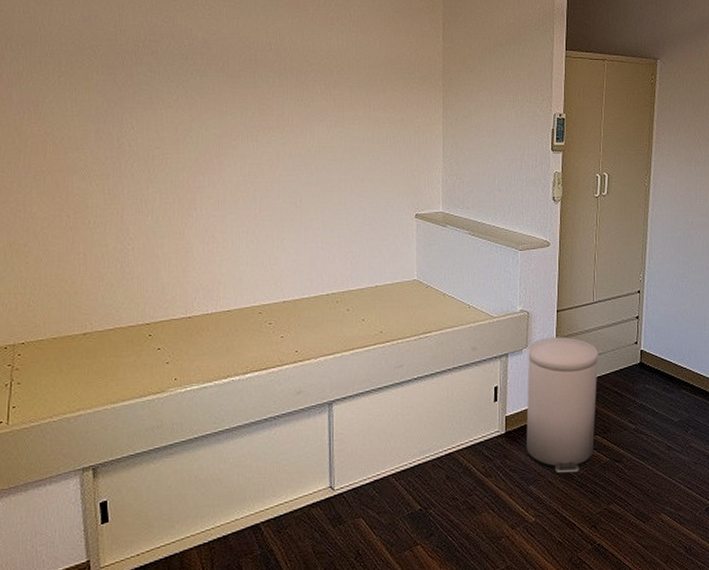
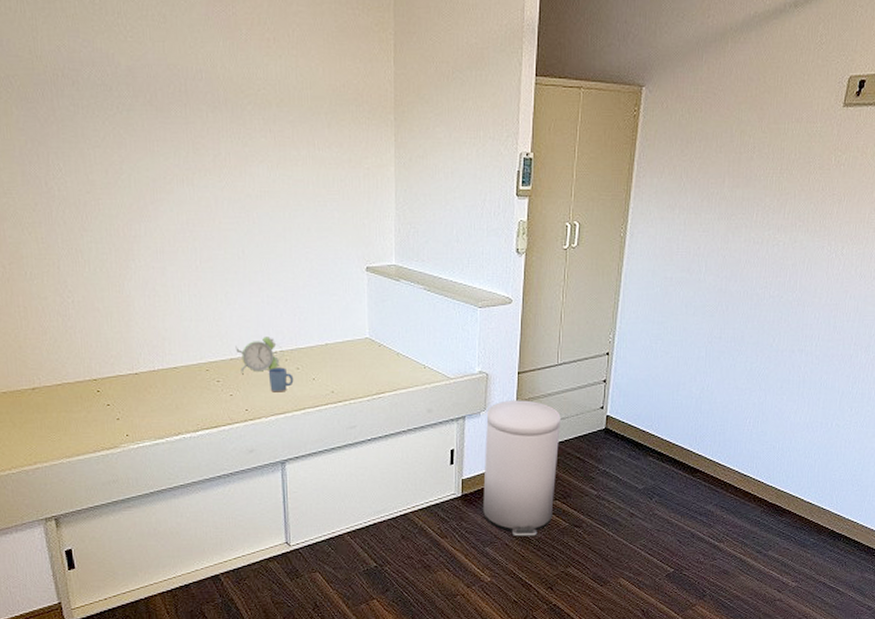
alarm clock: none [289,280,334,317] -> present [235,337,283,375]
mug: none [319,309,344,334] -> present [268,367,294,393]

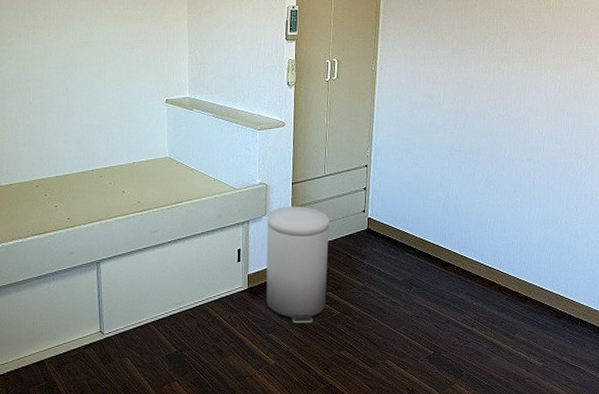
alarm clock: present [235,337,283,375] -> none [60,158,98,189]
mug: present [268,367,294,393] -> none [86,183,107,204]

